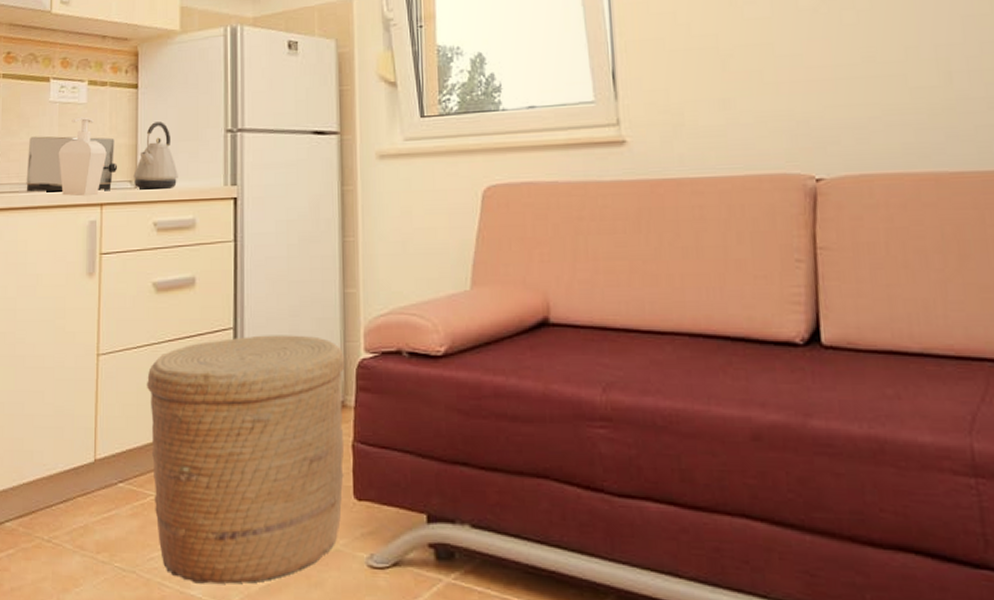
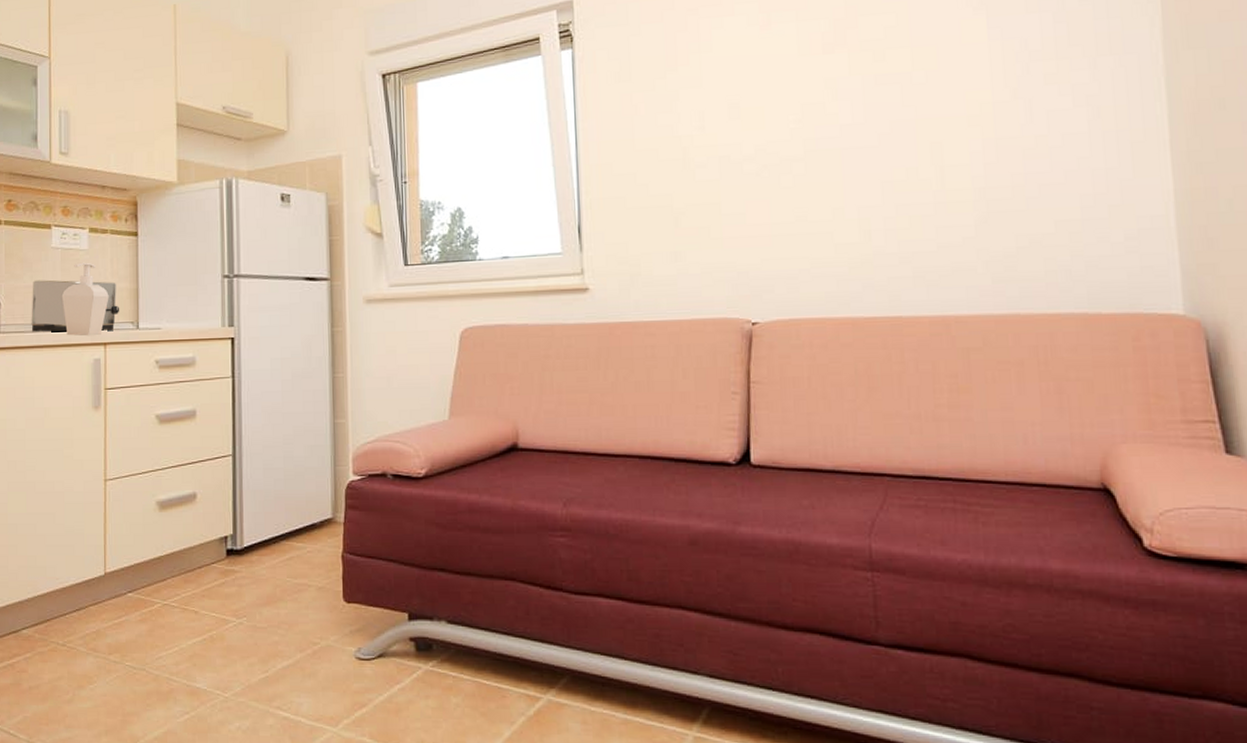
kettle: present [133,121,178,190] -> none [135,267,178,330]
woven basket: present [146,335,345,584] -> none [151,460,335,678]

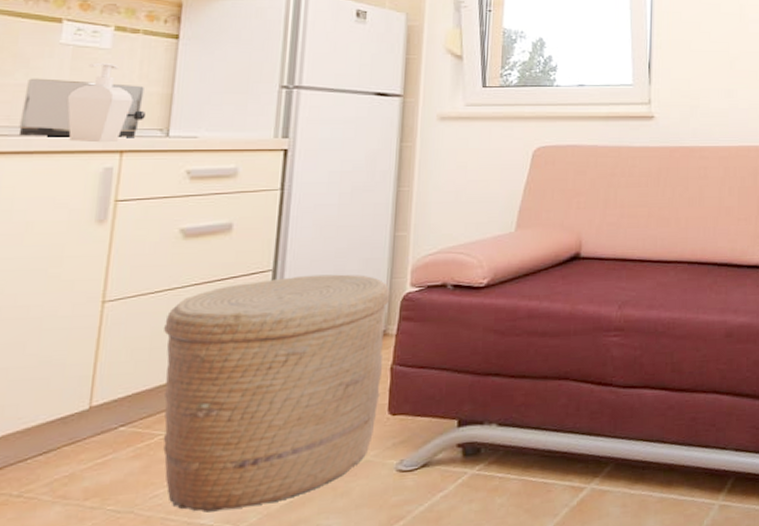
woven basket: none [151,460,335,678] -> present [163,274,390,513]

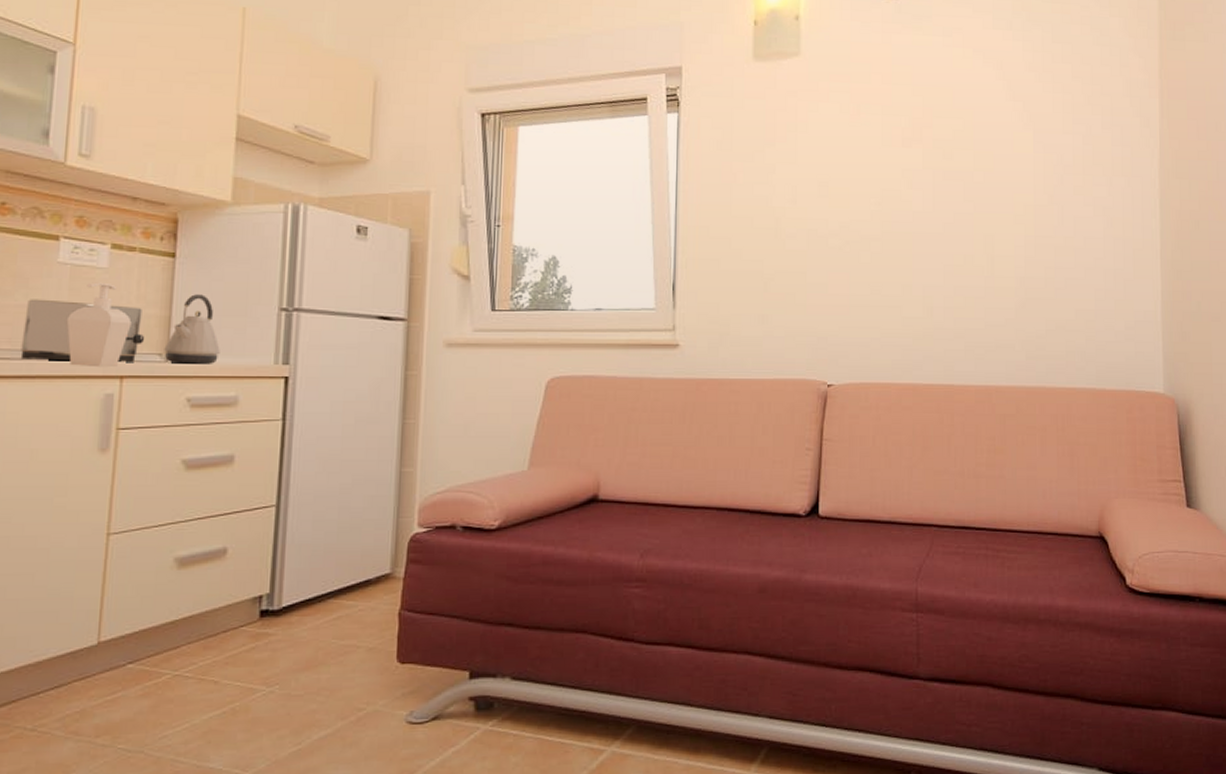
woven basket: present [163,274,390,513] -> none [167,511,397,756]
kettle: none [165,73,221,138] -> present [164,294,220,364]

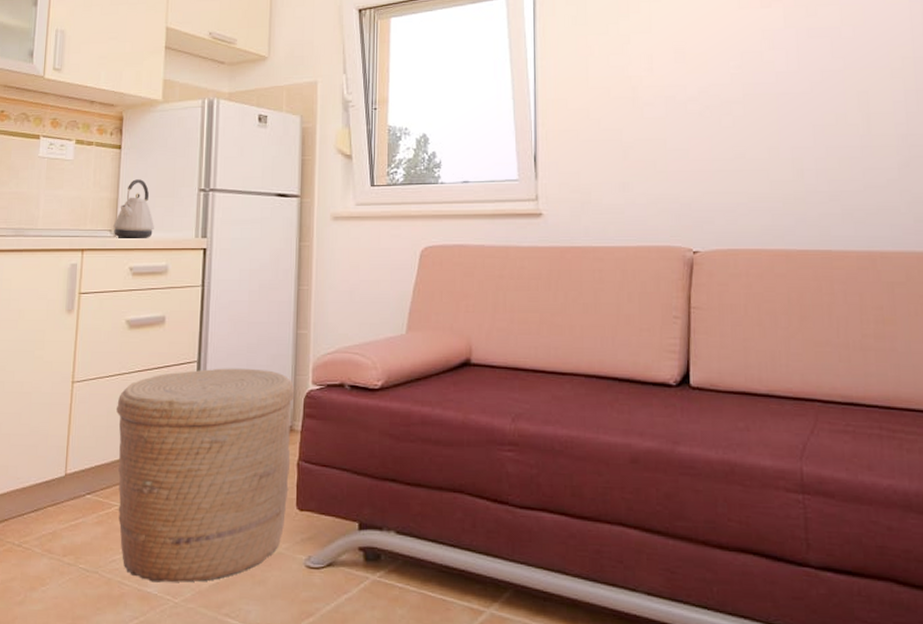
toaster: present [20,299,145,362] -> none [13,187,100,237]
soap bottle: present [66,282,132,368] -> none [44,172,90,242]
woven basket: none [167,511,397,756] -> present [115,368,295,583]

